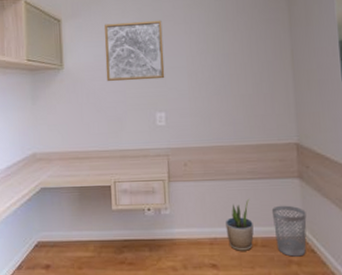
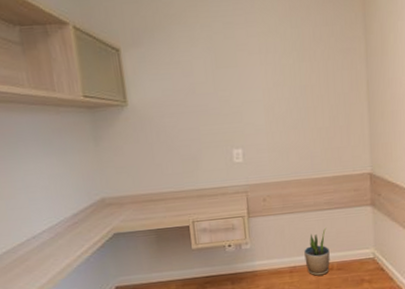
wall art: present [104,20,165,82] -> none [171,49,241,119]
wastebasket: present [271,205,307,257] -> none [346,231,378,276]

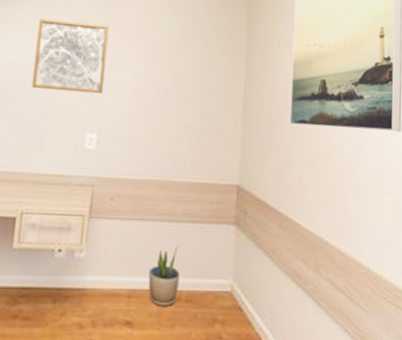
wall art: none [171,49,241,119] -> present [31,18,109,94]

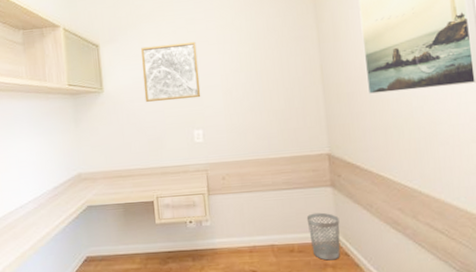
potted plant: present [148,244,180,306] -> none [264,207,291,257]
wastebasket: none [201,254,238,315] -> present [306,212,340,261]

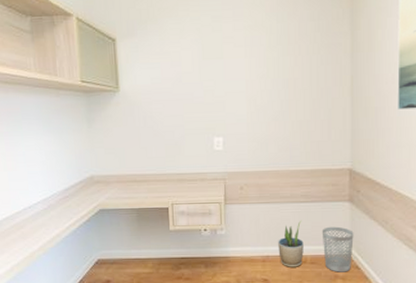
wall art: present [141,41,201,103] -> none [162,42,224,106]
potted plant: none [264,207,291,257] -> present [278,220,304,267]

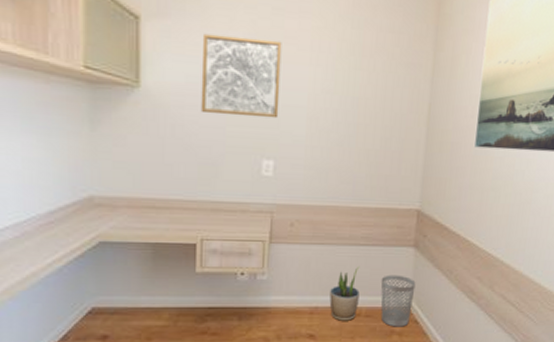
wall art: none [162,42,224,106] -> present [200,33,282,119]

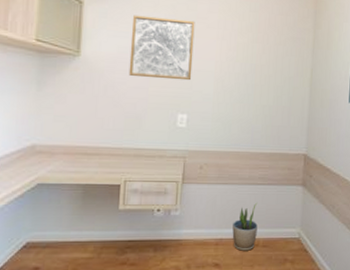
wastebasket: present [380,275,416,327] -> none [275,209,305,256]

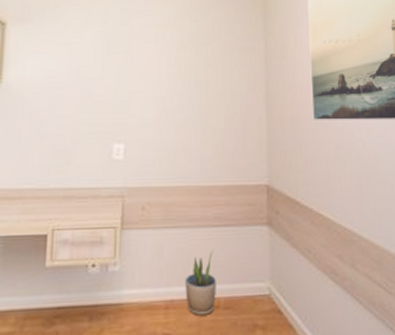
wall art: present [128,15,195,81] -> none [56,33,130,104]

